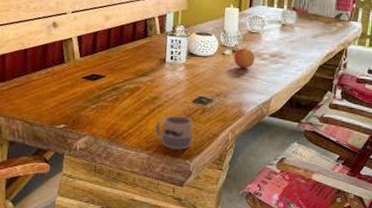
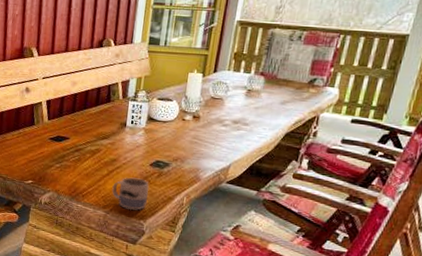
apple: present [234,47,255,69] -> none [193,113,217,135]

